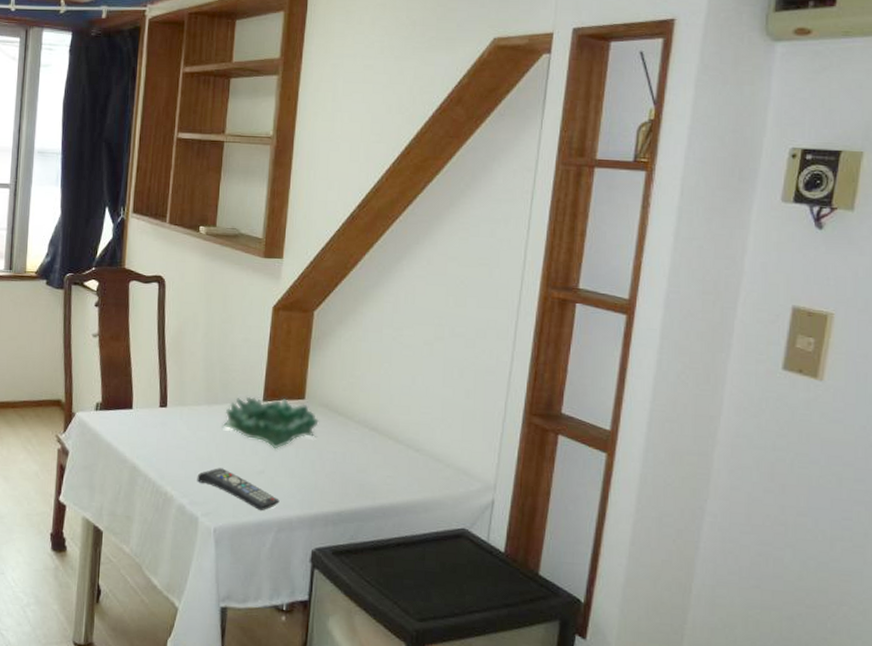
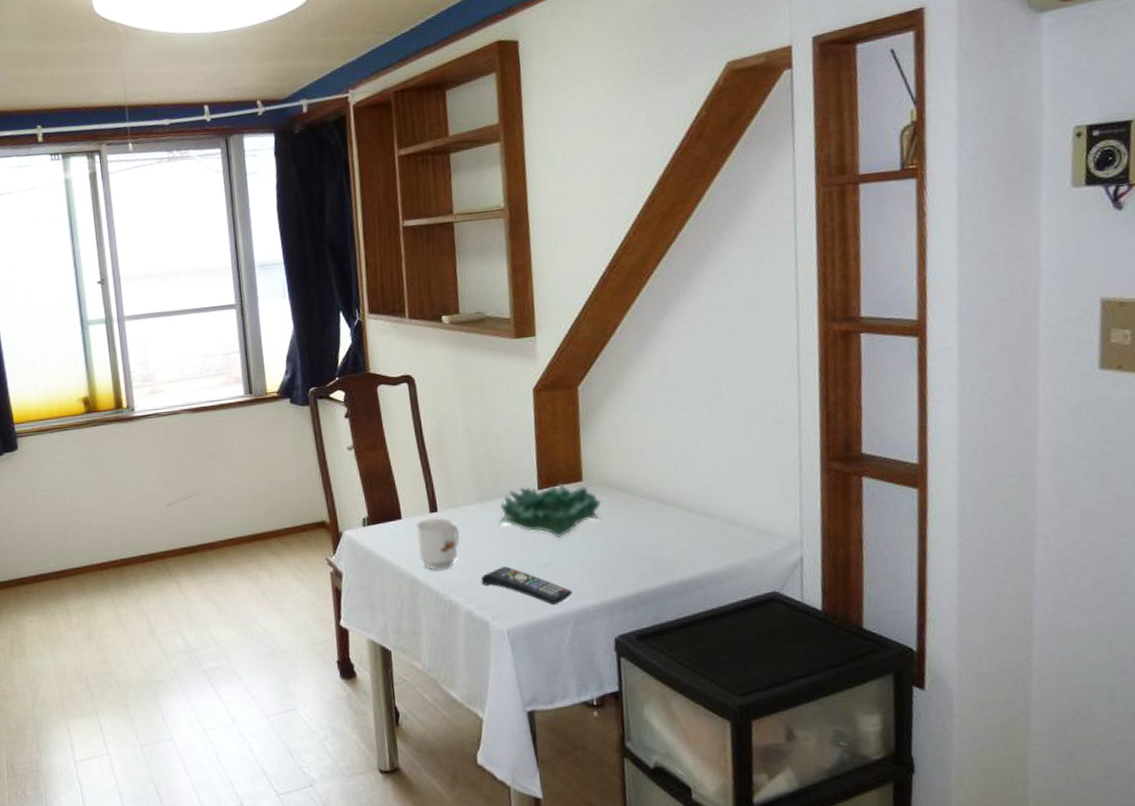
mug: none [143,412,184,463] -> present [417,517,460,570]

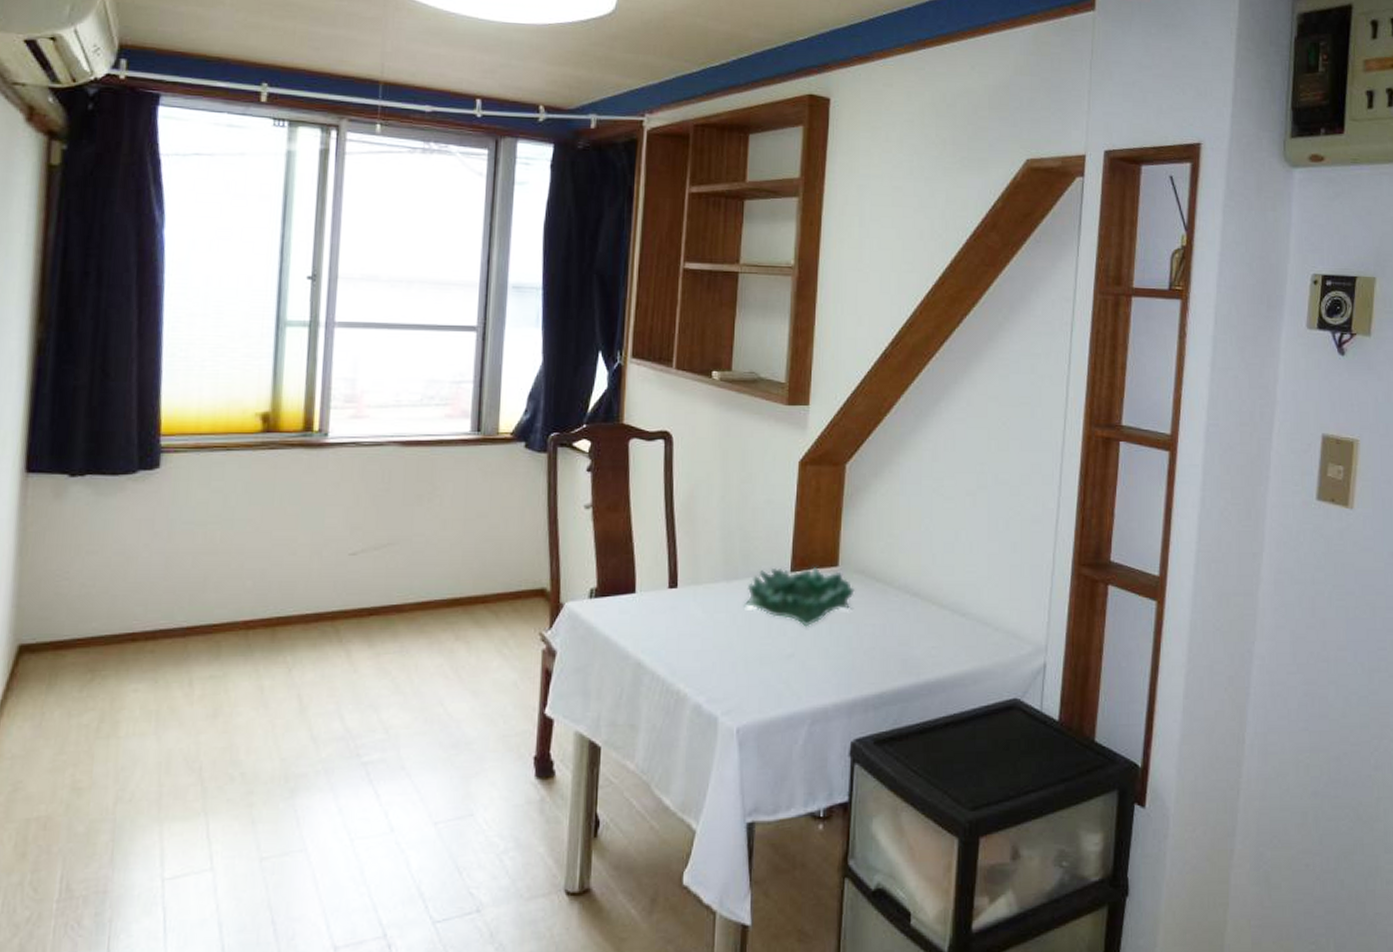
mug: present [417,517,460,570] -> none [649,594,699,655]
remote control: present [481,566,573,606] -> none [715,655,813,702]

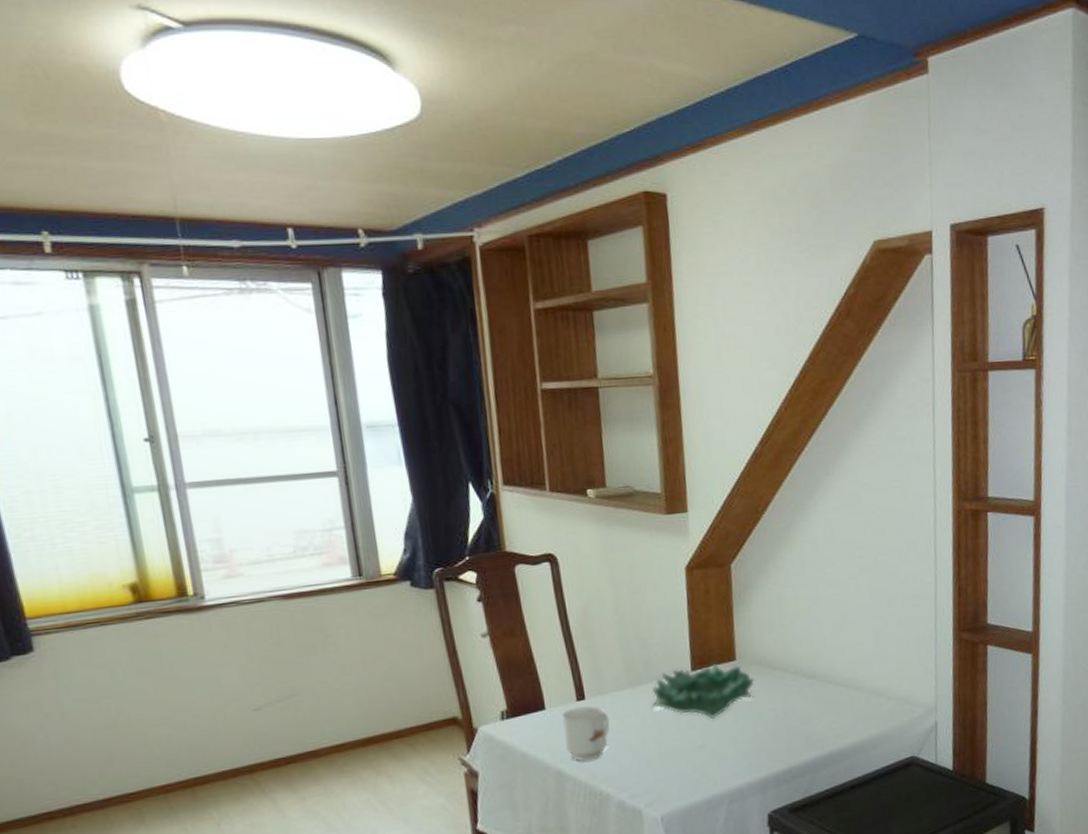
mug: none [649,594,699,655] -> present [562,705,610,761]

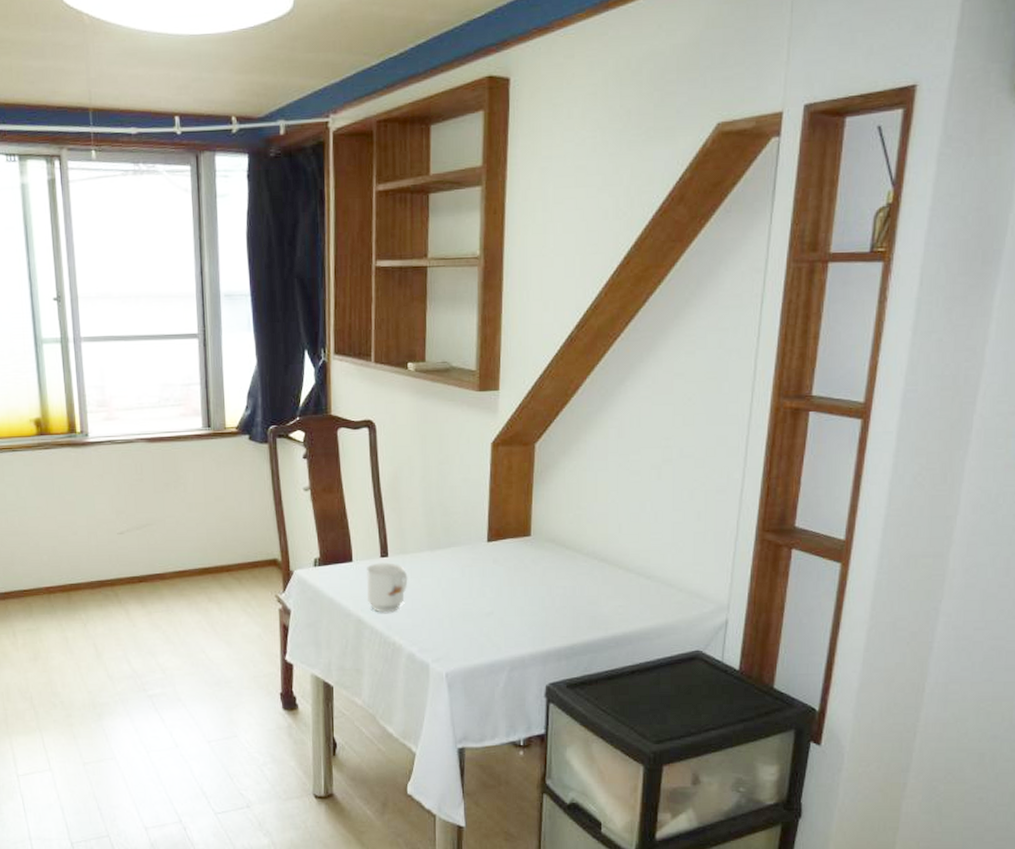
decorative bowl: present [651,663,754,720] -> none [446,537,546,589]

